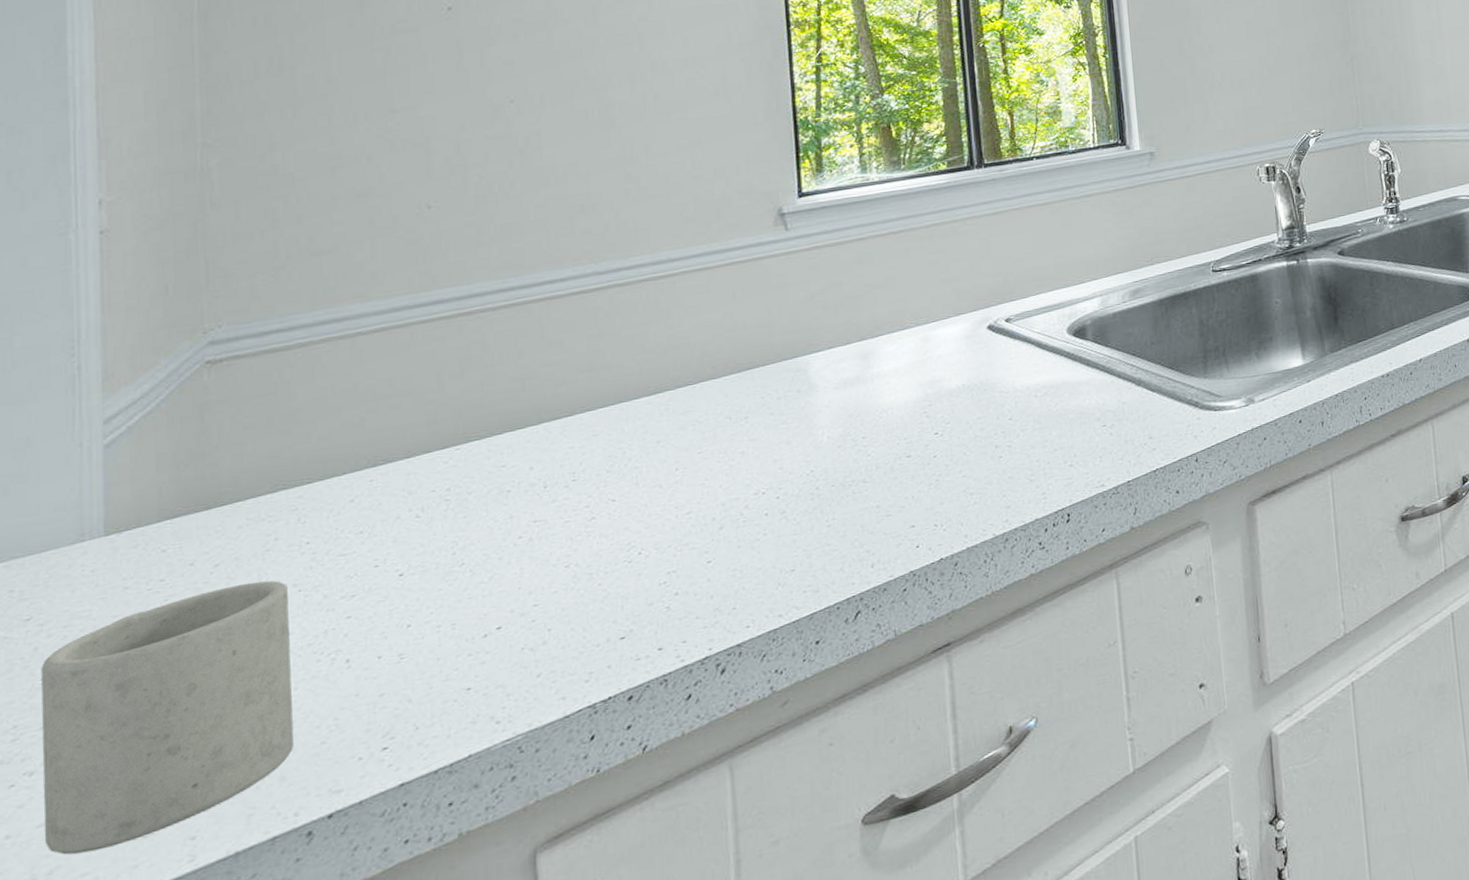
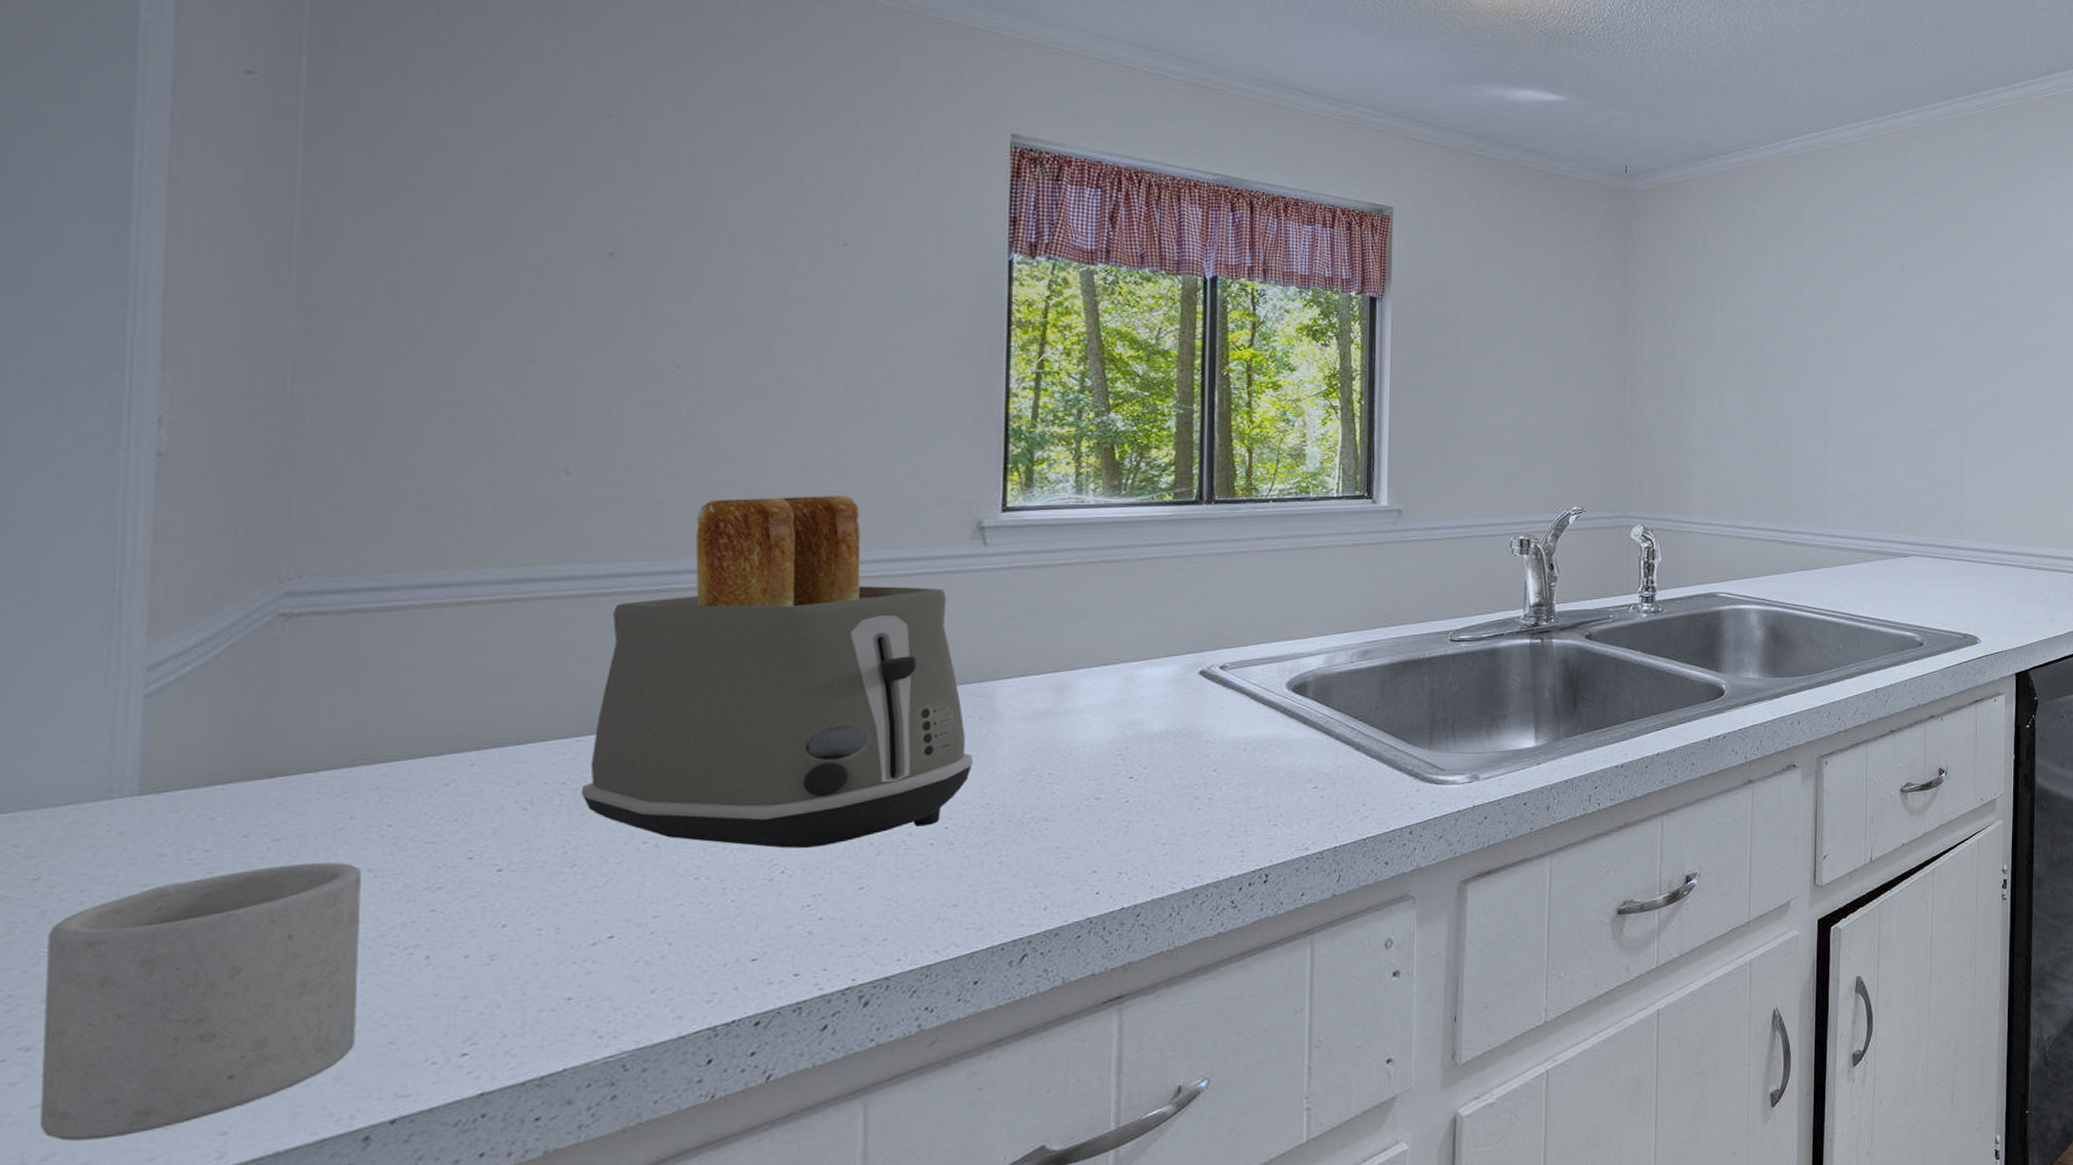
toaster: none [463,198,796,532] -> present [580,495,974,849]

